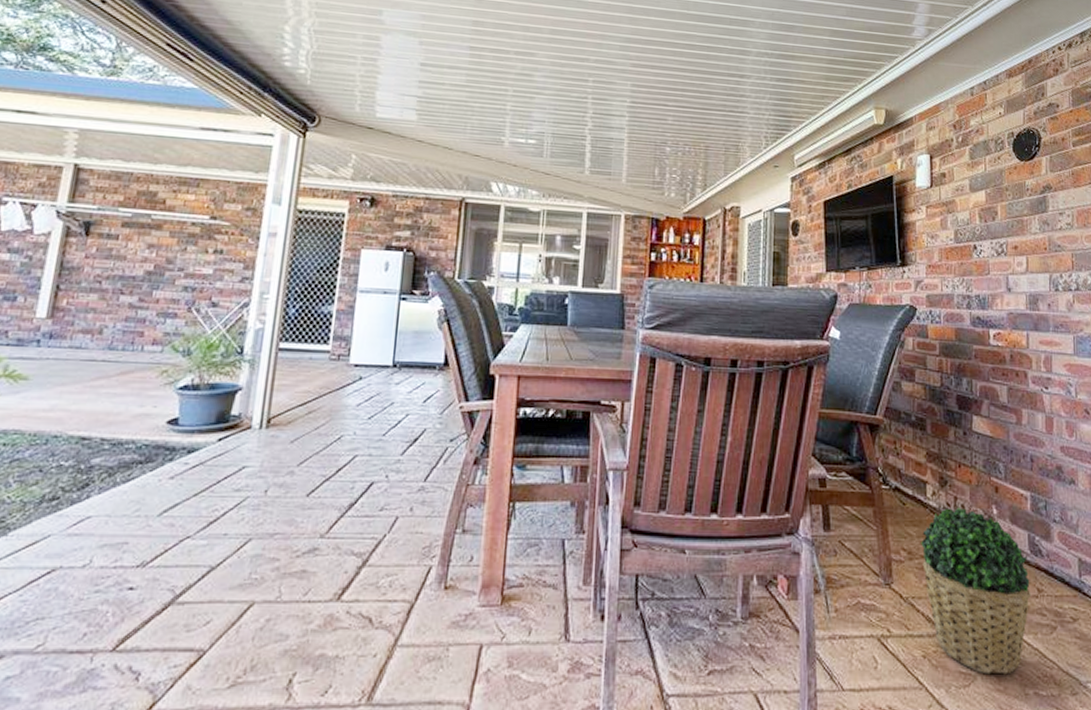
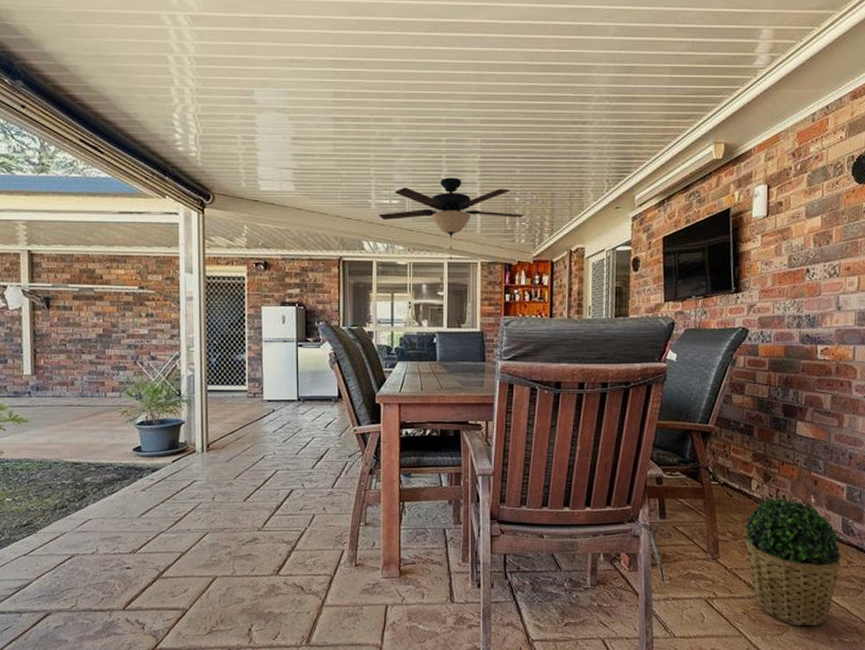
ceiling fan: none [512,120,675,210] -> present [379,177,524,260]

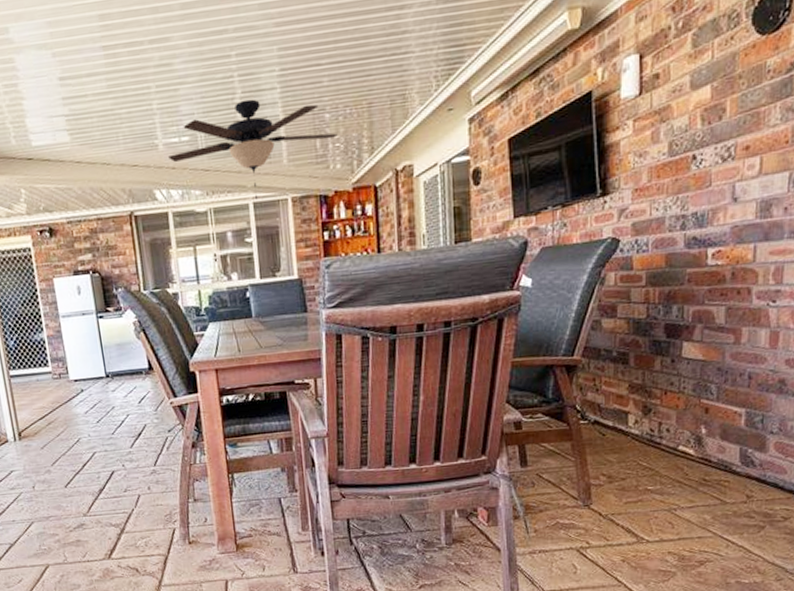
potted plant: present [745,498,842,626] -> none [622,432,740,571]

